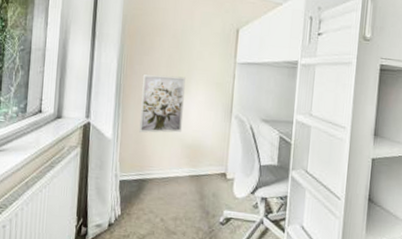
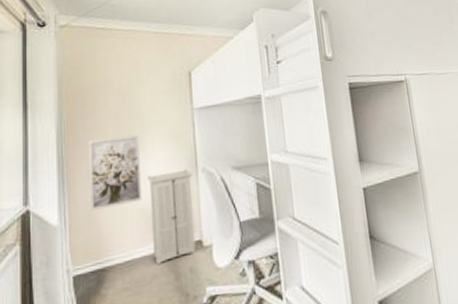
storage cabinet: none [185,113,227,186] -> present [147,169,196,265]

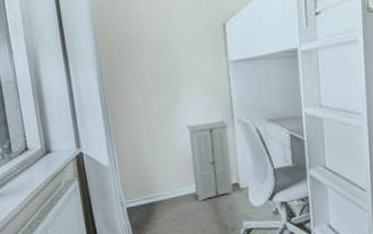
wall art: present [88,135,143,210] -> none [128,86,183,154]

